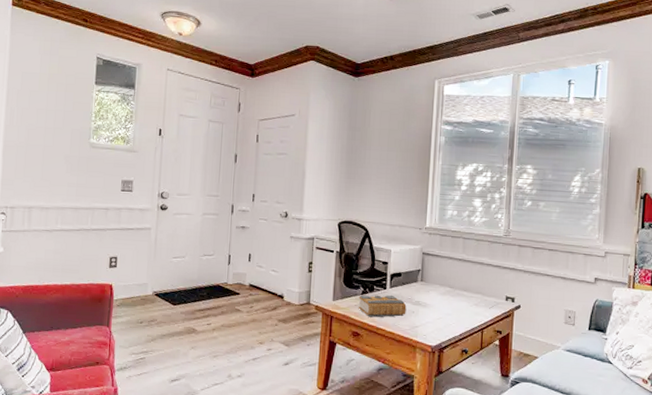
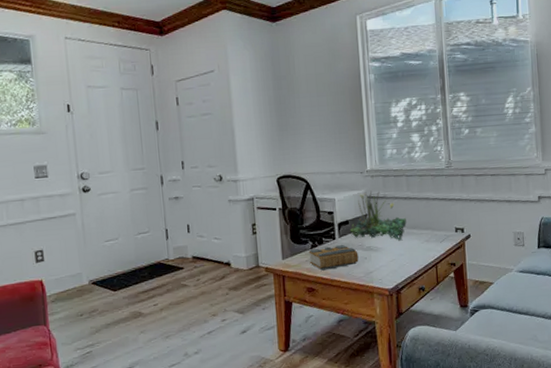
plant: none [401,247,458,300] -> present [349,190,407,240]

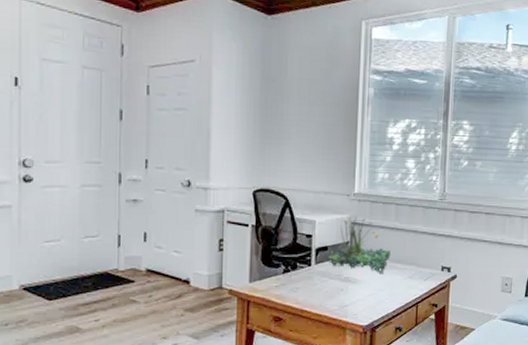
book: present [308,244,359,271] -> none [279,272,335,299]

